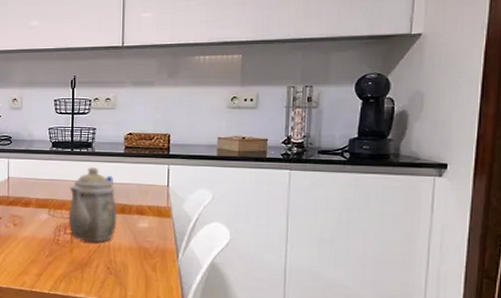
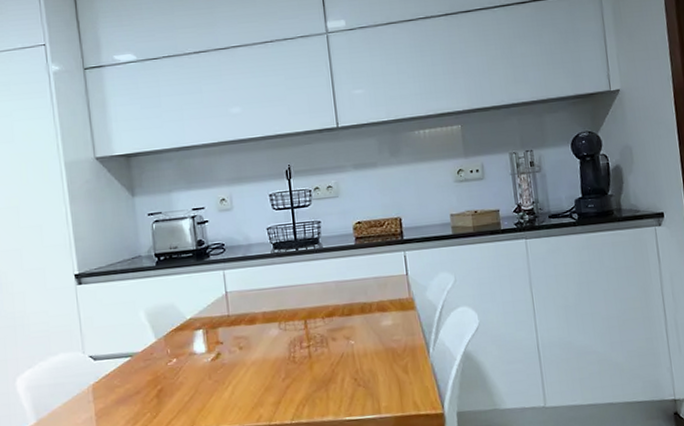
teapot: present [68,166,117,242] -> none [300,265,358,353]

